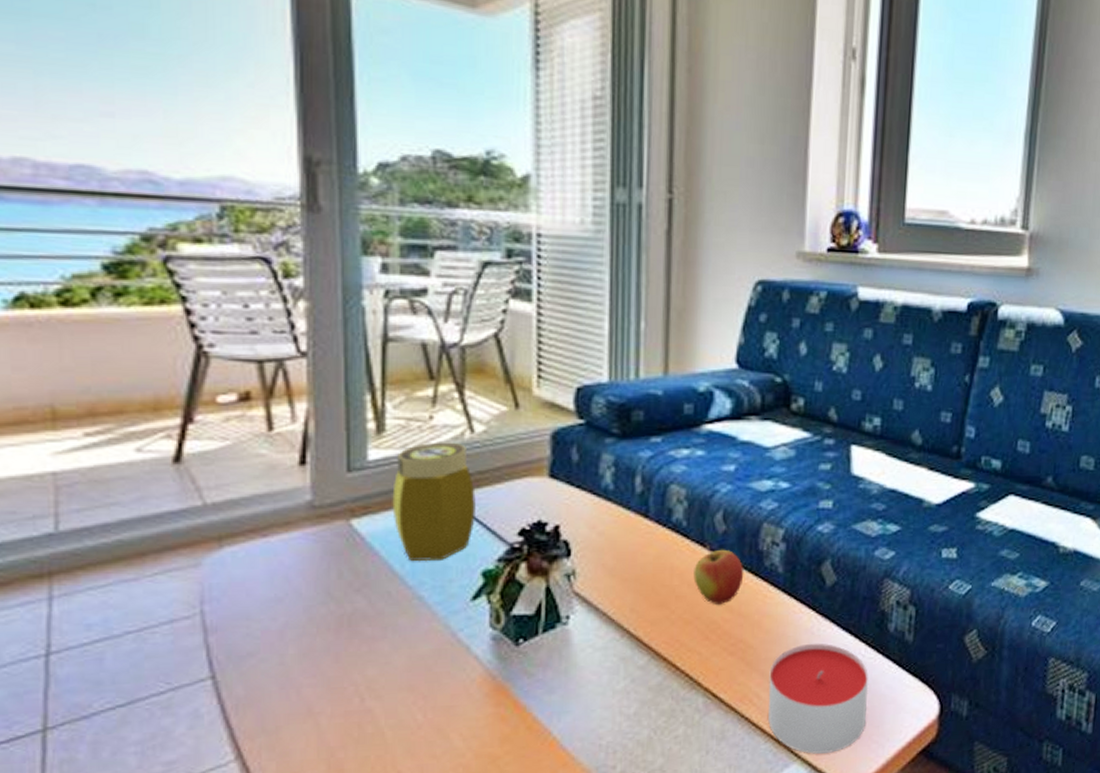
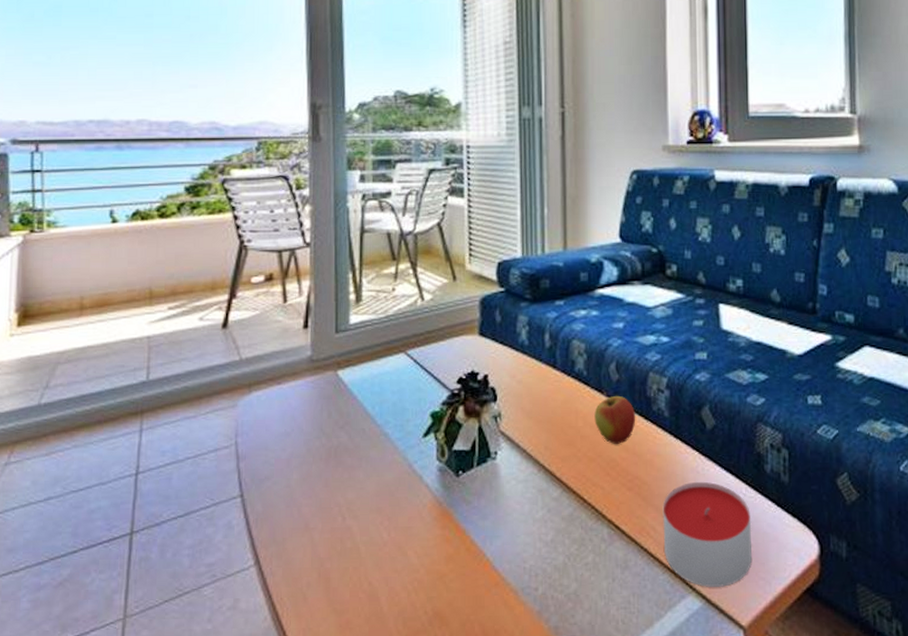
jar: present [392,442,476,562] -> none [366,308,425,405]

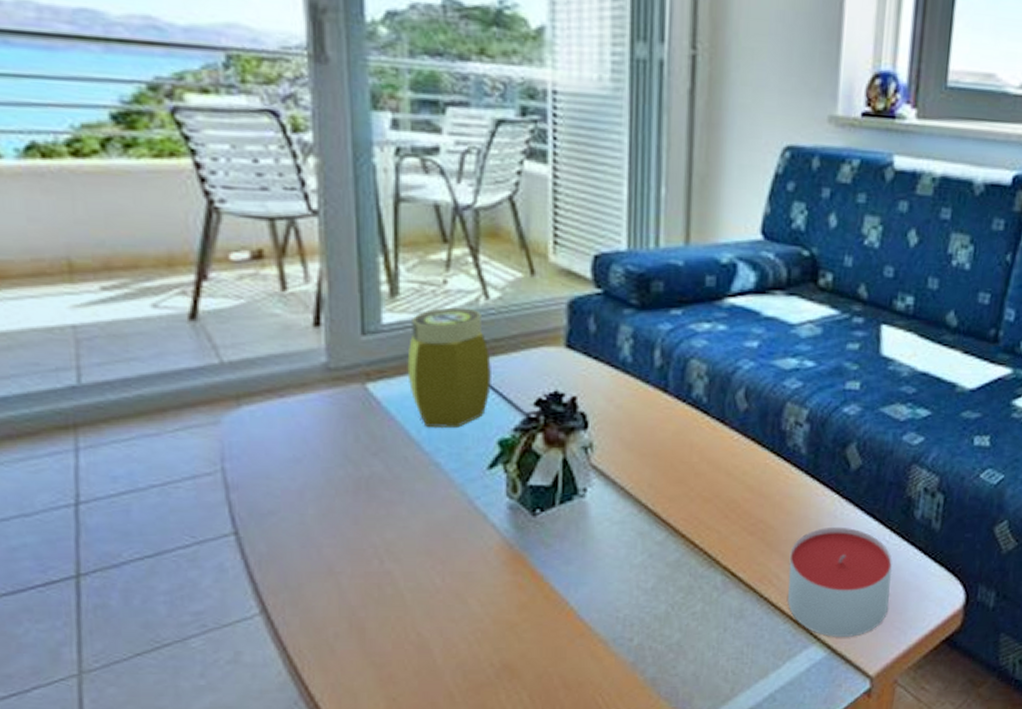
jar: none [366,308,425,405] -> present [407,307,491,429]
apple: present [594,393,636,445] -> none [713,424,766,485]

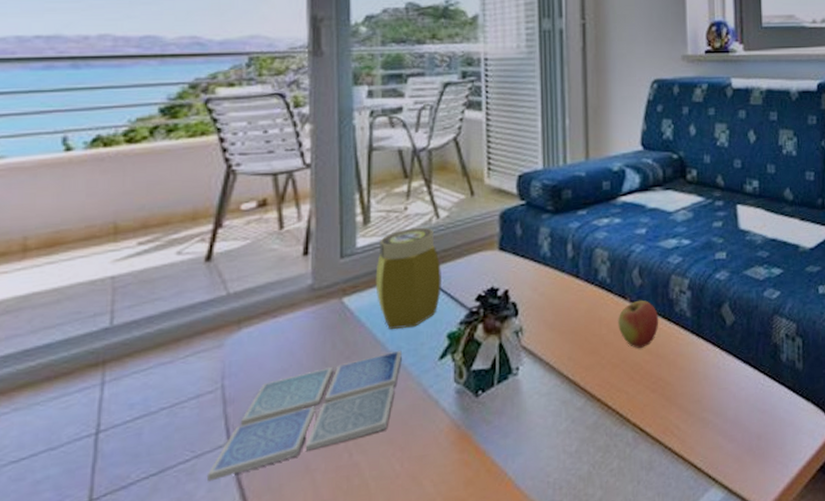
drink coaster: none [211,452,442,571] -> present [206,350,402,482]
apple: none [713,424,766,485] -> present [618,298,659,349]
candle: present [788,526,893,637] -> none [686,376,770,478]

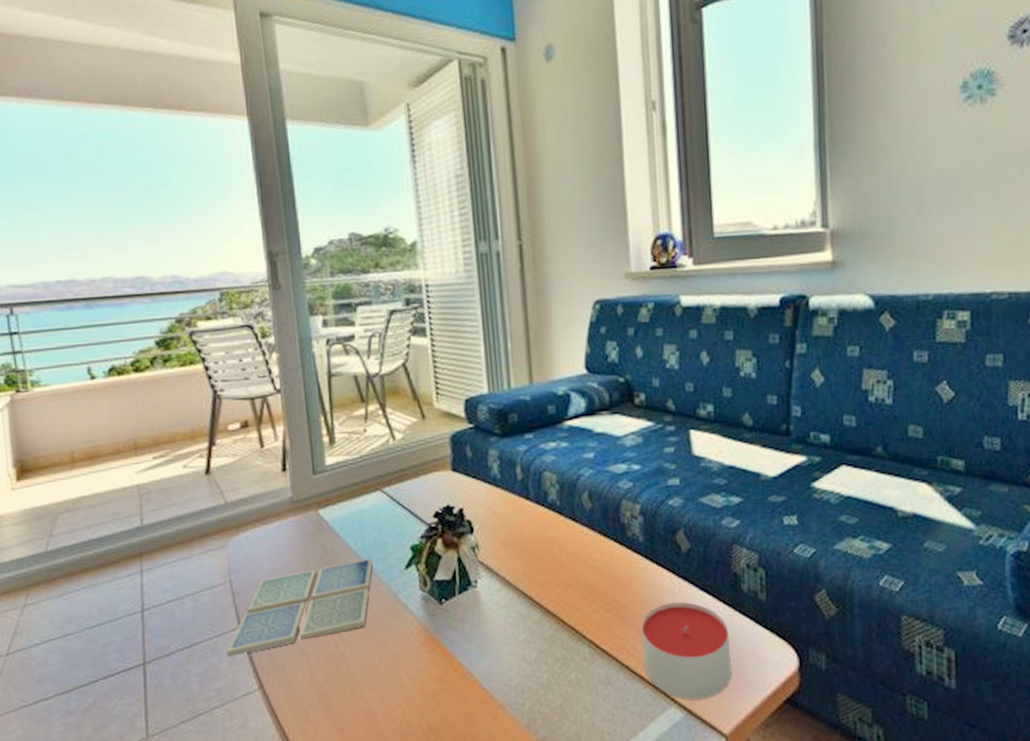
jar: present [375,227,441,330] -> none [344,448,402,540]
apple: present [618,298,659,349] -> none [569,521,611,570]
candle: none [686,376,770,478] -> present [641,601,731,699]

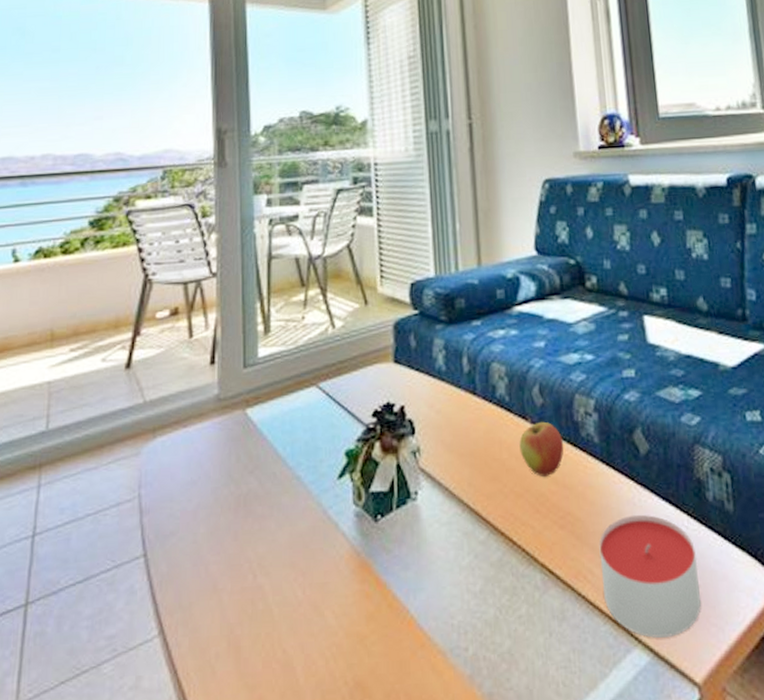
drink coaster: present [226,558,373,657] -> none [125,466,302,594]
apple: none [569,521,611,570] -> present [519,419,564,478]

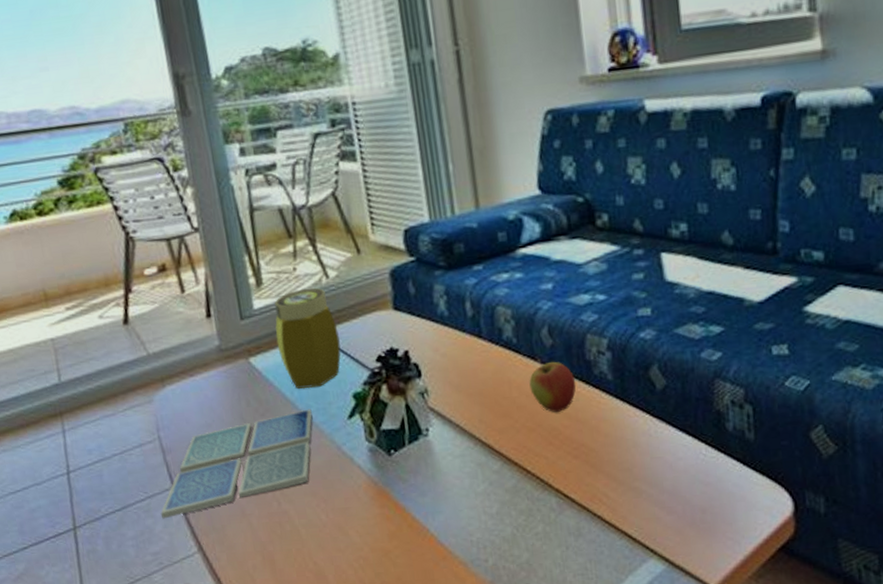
drink coaster: none [125,466,302,594] -> present [160,409,312,519]
jar: none [276,337,338,445] -> present [274,287,341,389]
candle: present [599,514,701,638] -> none [614,444,717,550]

